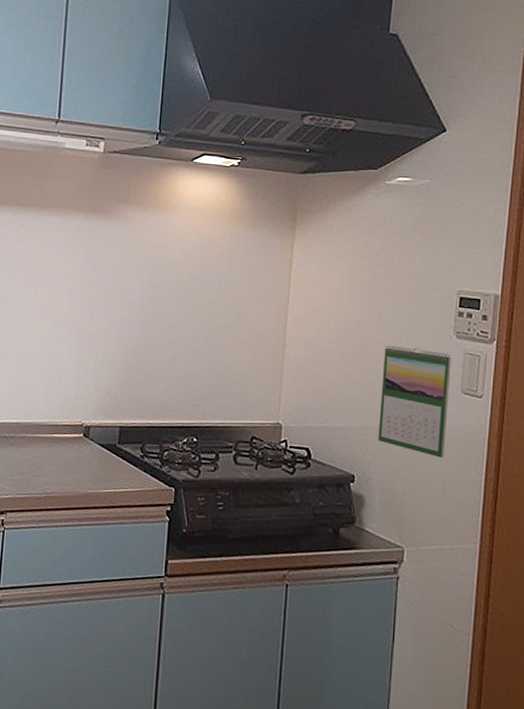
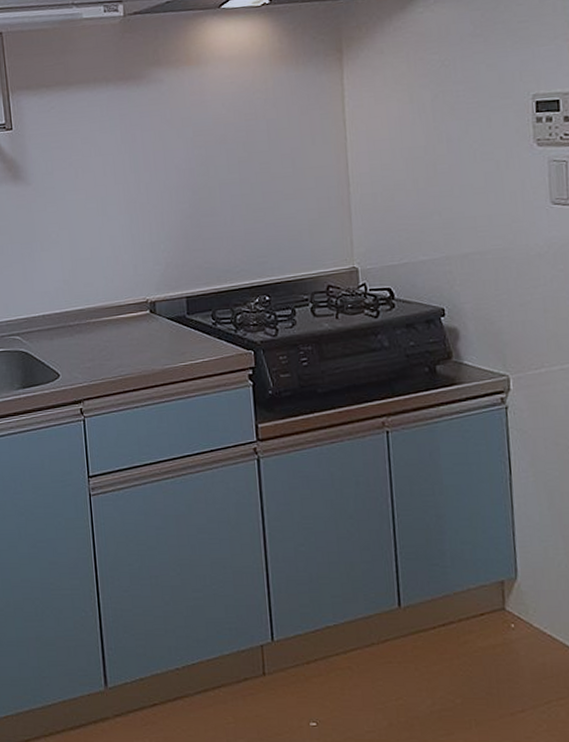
calendar: present [378,345,452,458] -> none [459,163,541,276]

